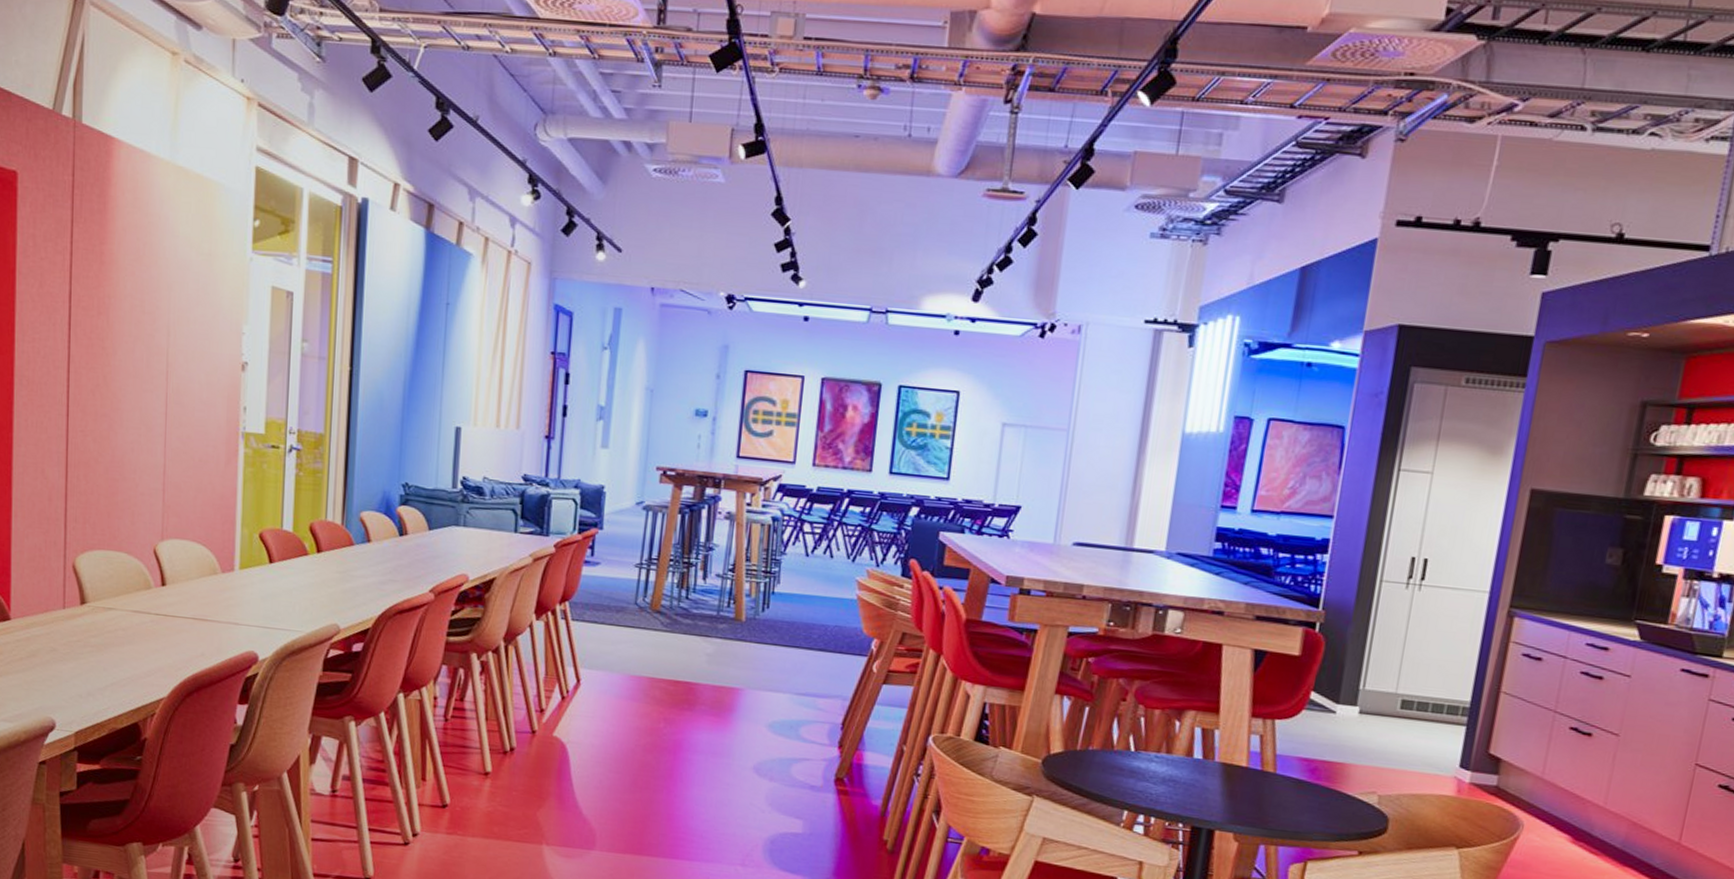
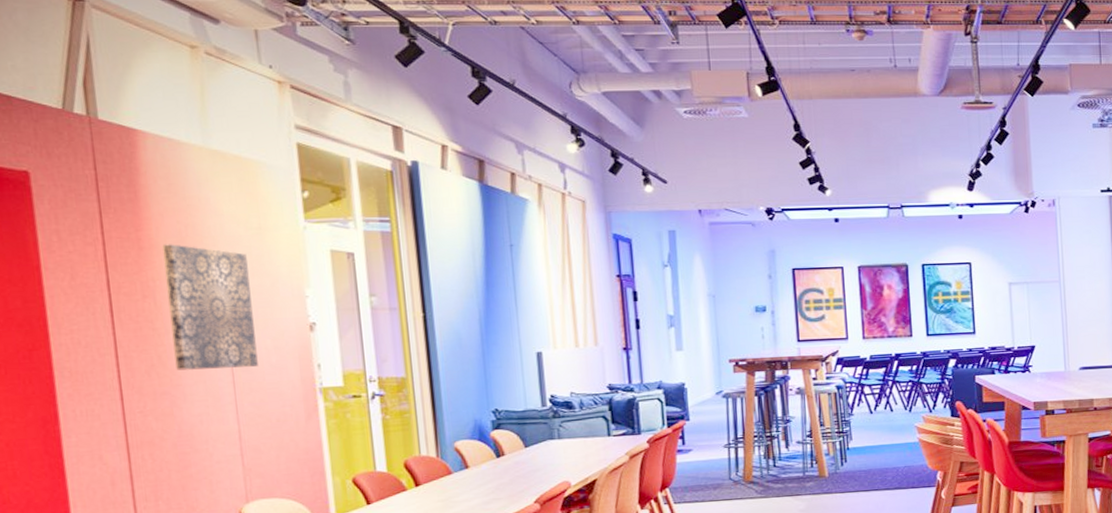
wall art: none [118,261,194,400] -> present [162,244,258,370]

